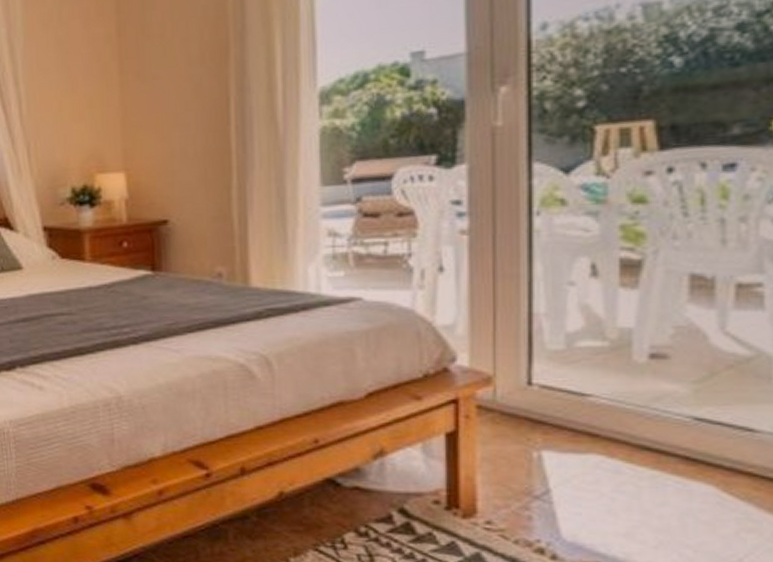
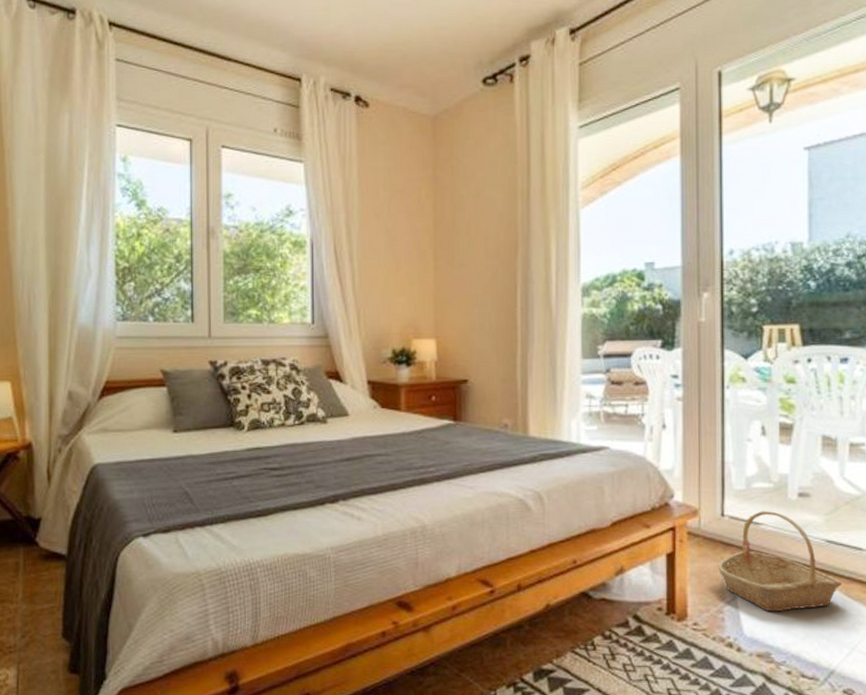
basket: none [521,377,721,511] -> present [717,510,843,612]

